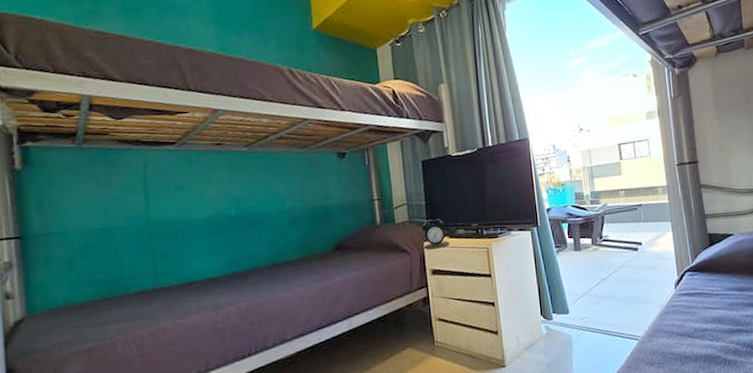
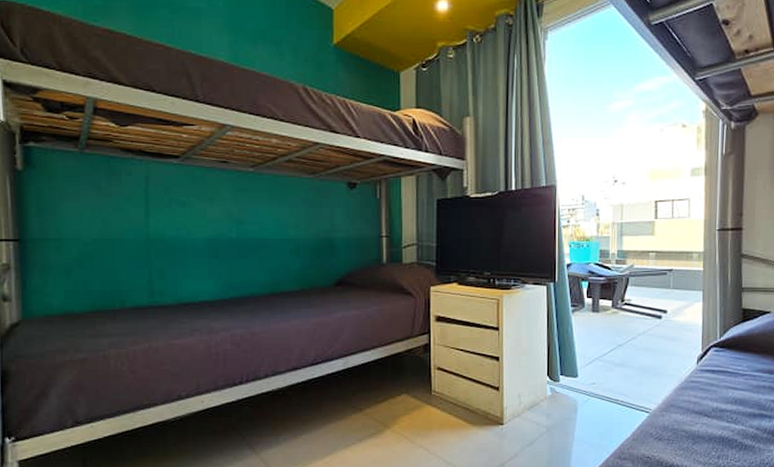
alarm clock: present [421,218,450,250] -> none [430,262,458,295]

